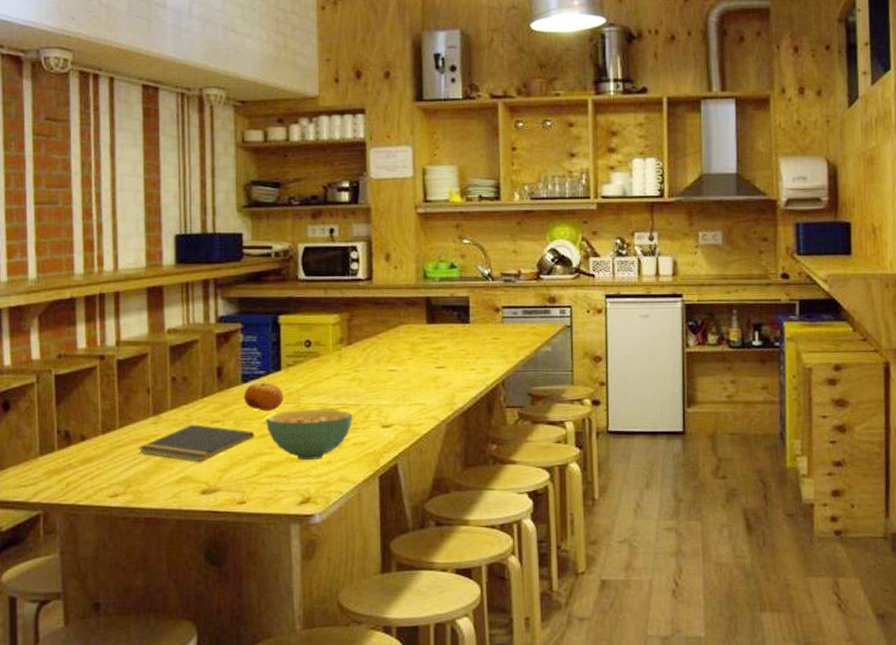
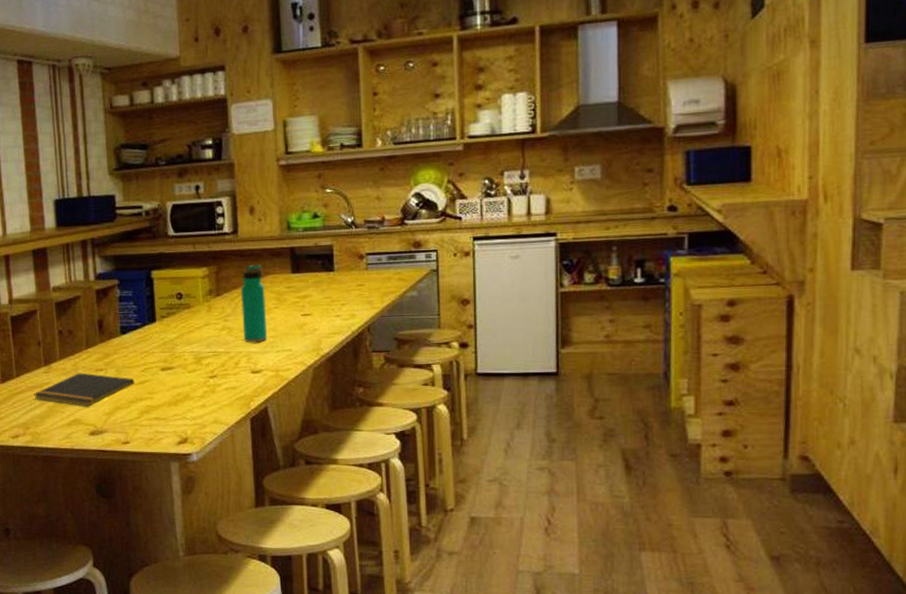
fruit: present [243,382,283,412] -> none [123,333,159,360]
cereal bowl: present [266,409,353,461] -> none [144,357,224,405]
water bottle: none [372,314,400,396] -> present [240,265,267,343]

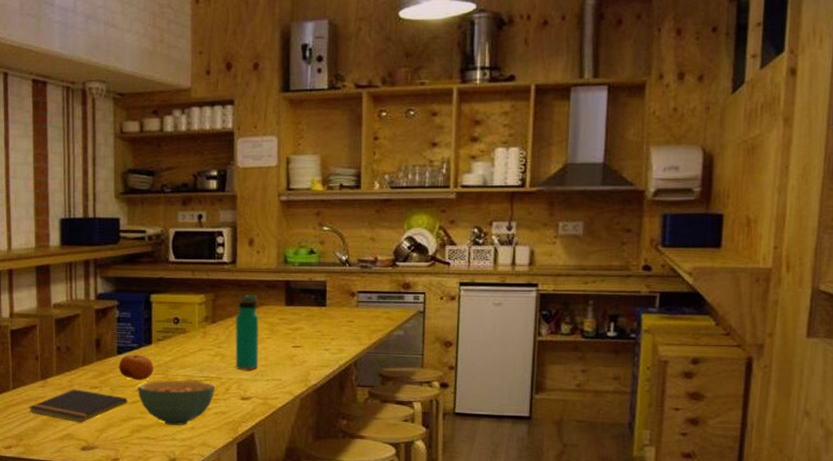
fruit: none [123,333,159,360] -> present [118,354,153,381]
cereal bowl: none [144,357,224,405] -> present [138,380,215,426]

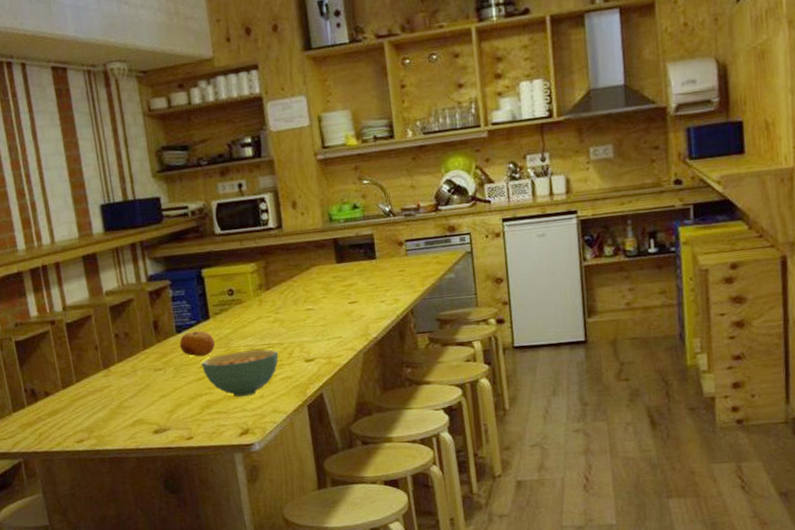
notepad: present [28,389,128,423] -> none [95,373,194,407]
water bottle: present [234,295,260,371] -> none [289,257,317,333]

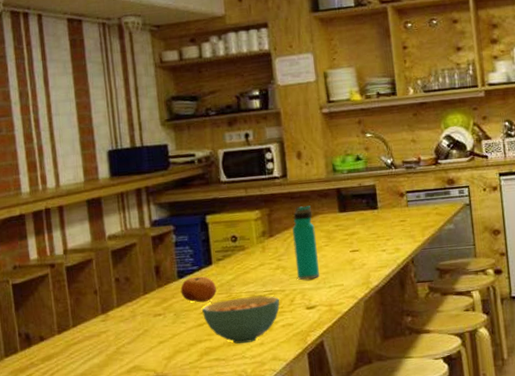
water bottle: none [289,257,317,333] -> present [292,206,319,281]

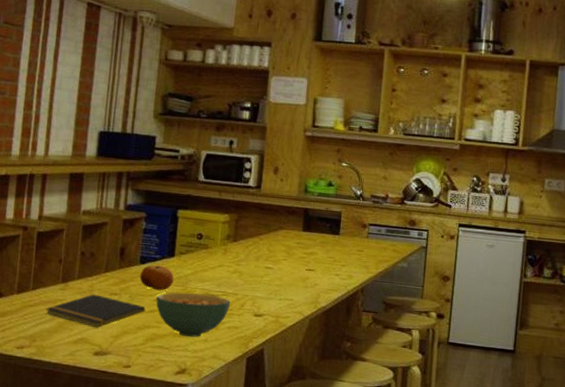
notepad: none [91,319,194,353] -> present [46,294,146,328]
water bottle: present [292,206,319,281] -> none [251,218,278,289]

